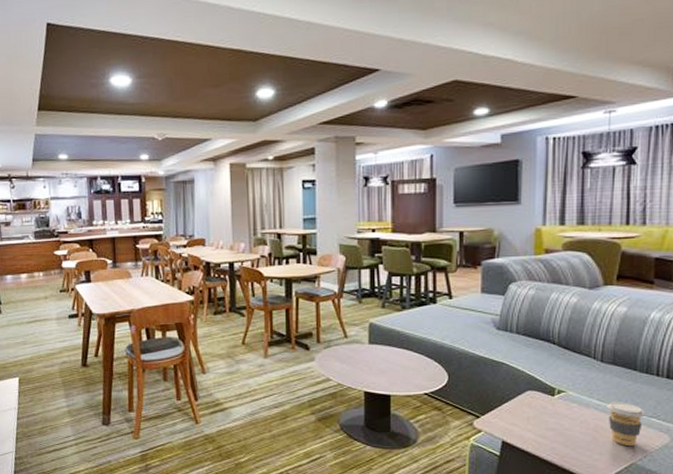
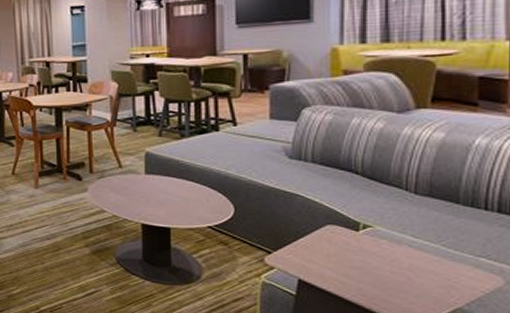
coffee cup: present [607,402,645,447] -> none [423,238,471,290]

